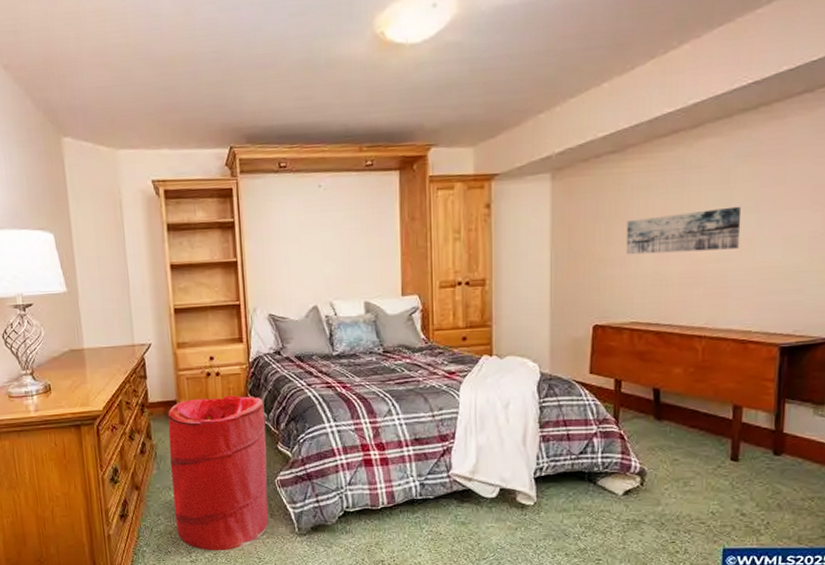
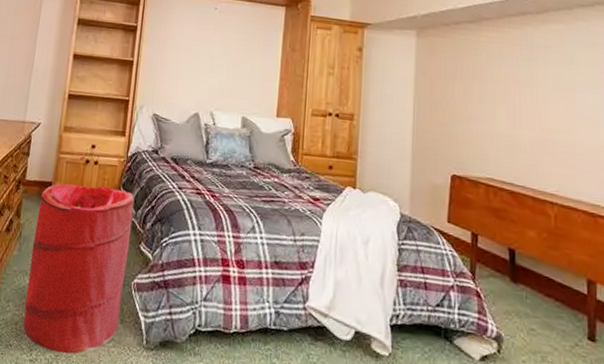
wall art: present [626,206,742,255] -> none [482,82,585,125]

